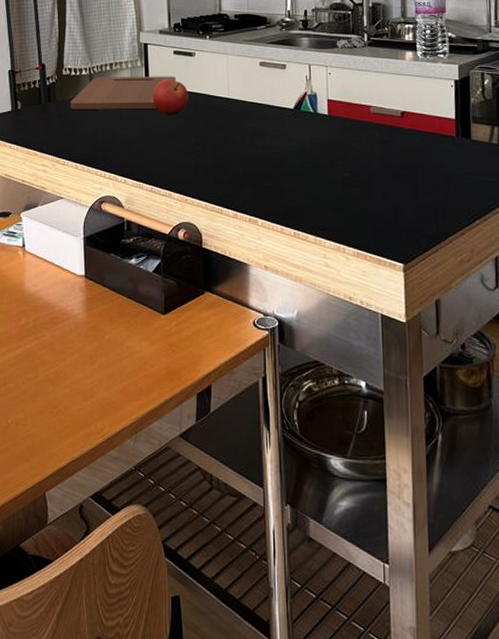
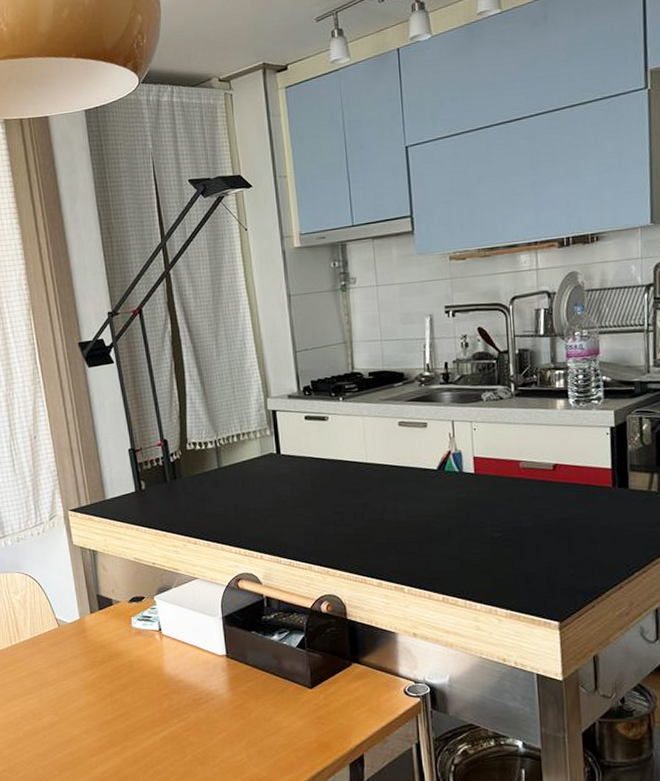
cutting board: present [70,76,176,110] -> none [197,443,309,486]
fruit: present [153,79,189,116] -> none [285,447,324,486]

